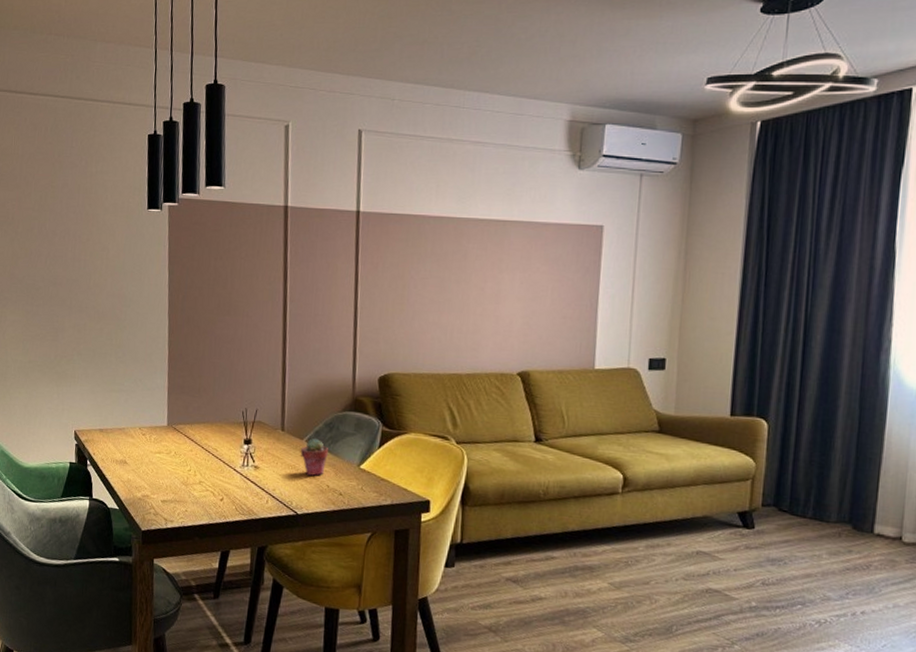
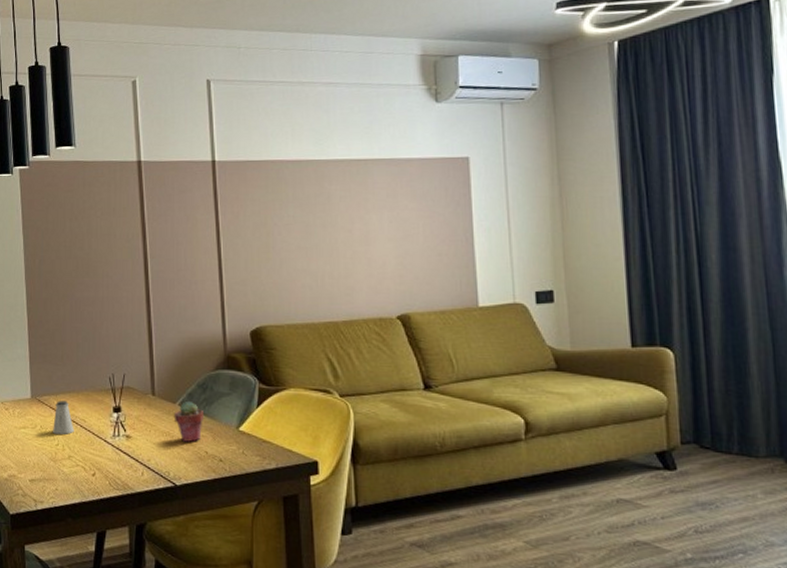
saltshaker: none [186,430,206,462] -> present [53,401,74,434]

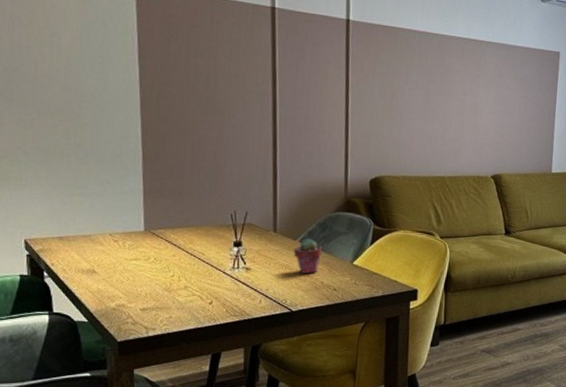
saltshaker: present [53,401,74,434] -> none [168,234,192,266]

